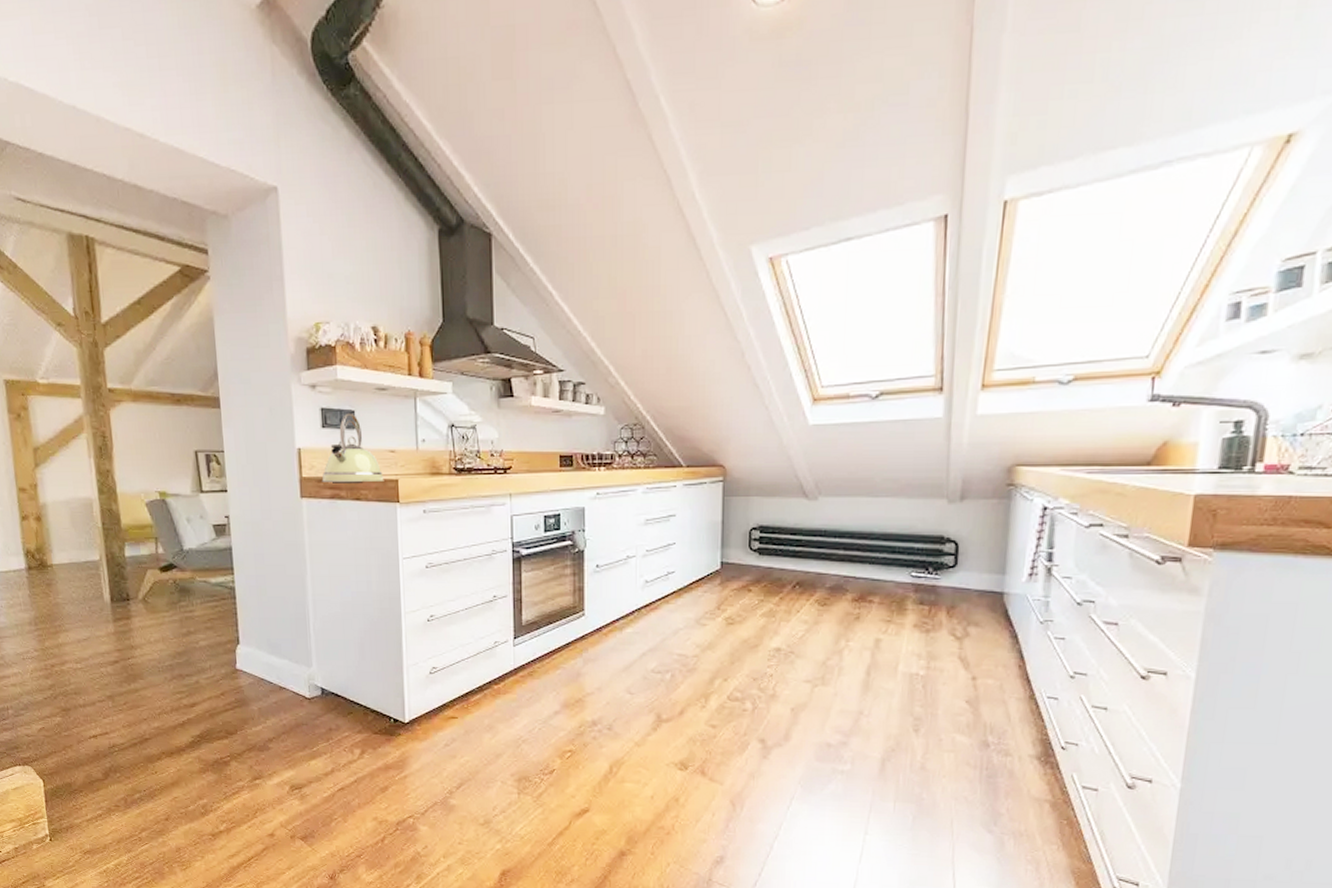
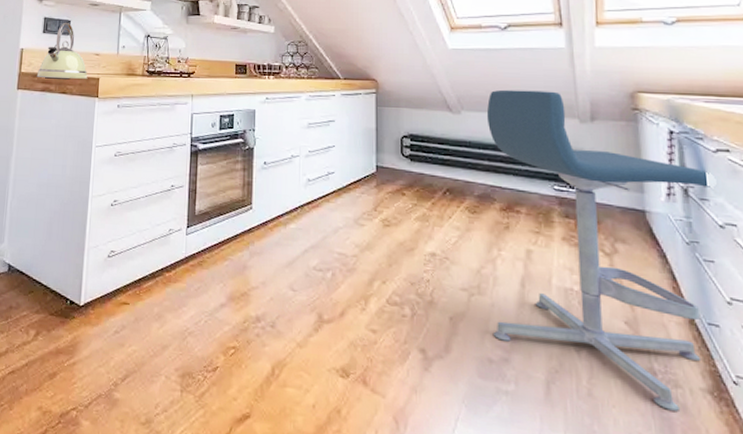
bar stool: none [833,469,1077,776] -> present [486,89,710,411]

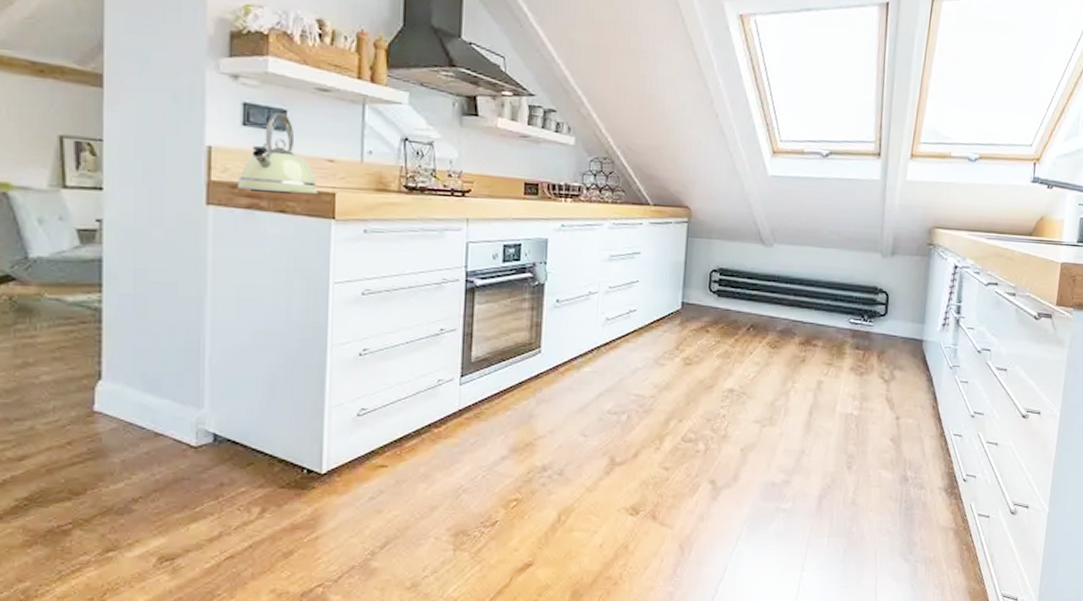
bar stool: present [486,89,710,411] -> none [778,222,979,508]

